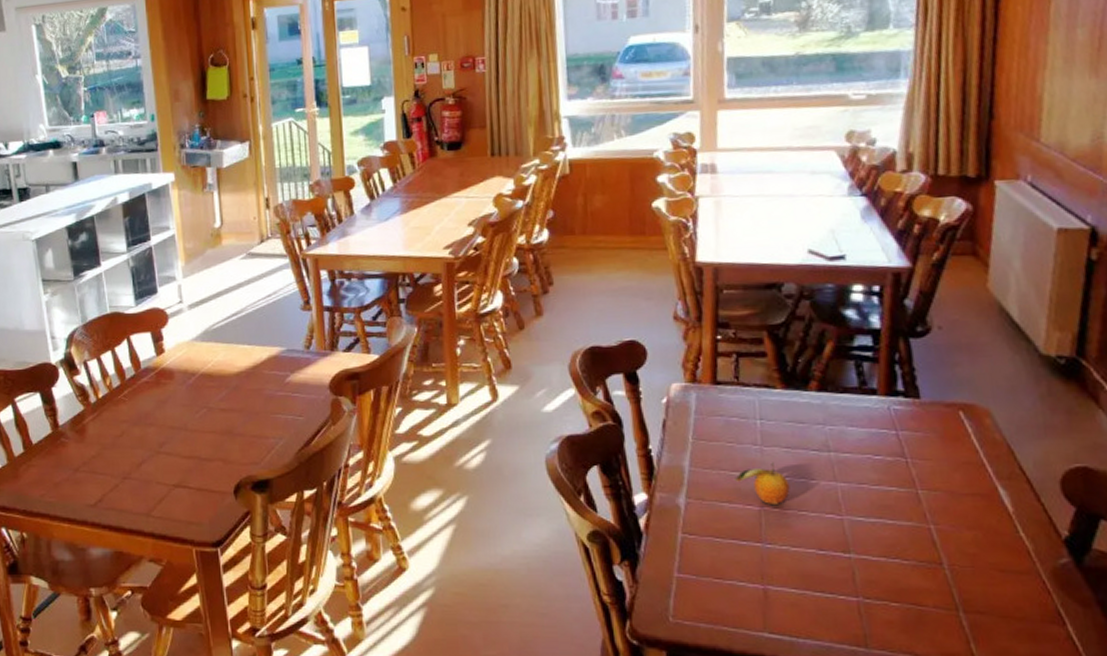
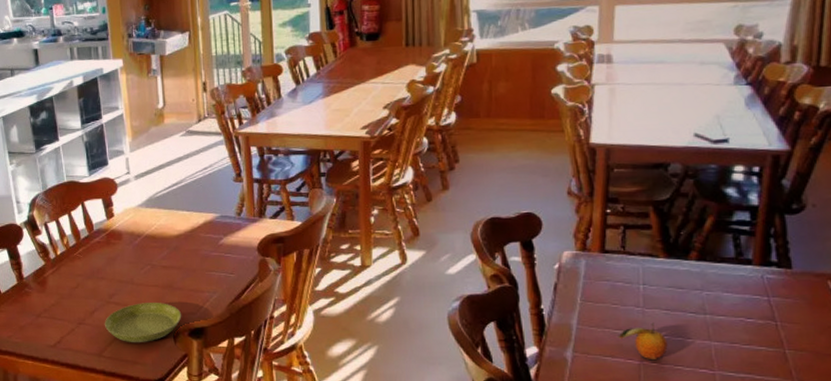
saucer: none [153,451,244,499] -> present [104,303,182,342]

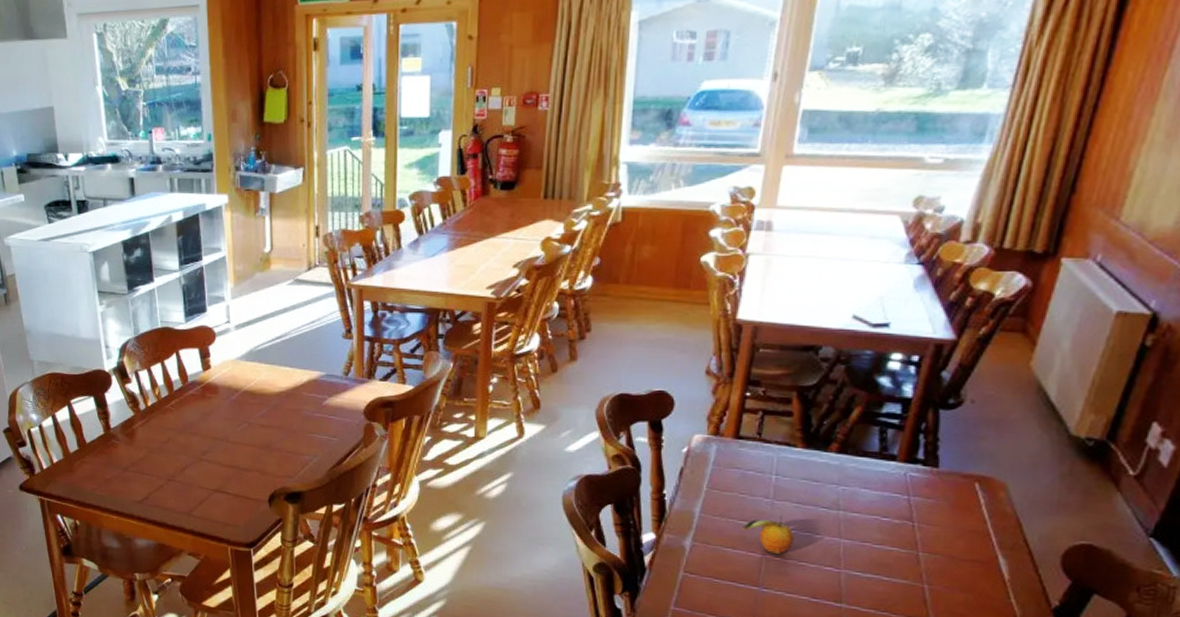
saucer: present [104,303,182,342] -> none [195,462,279,504]

